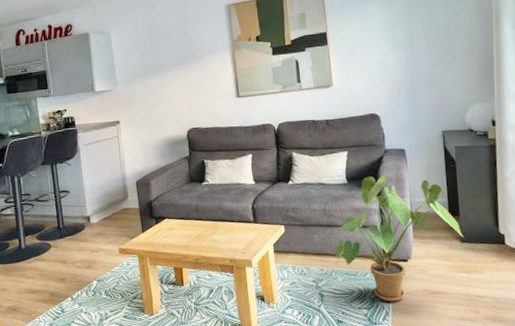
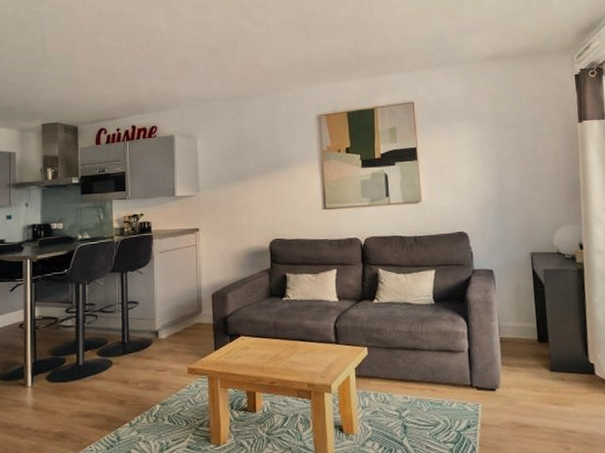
house plant: present [334,176,464,302] -> none [419,297,553,436]

